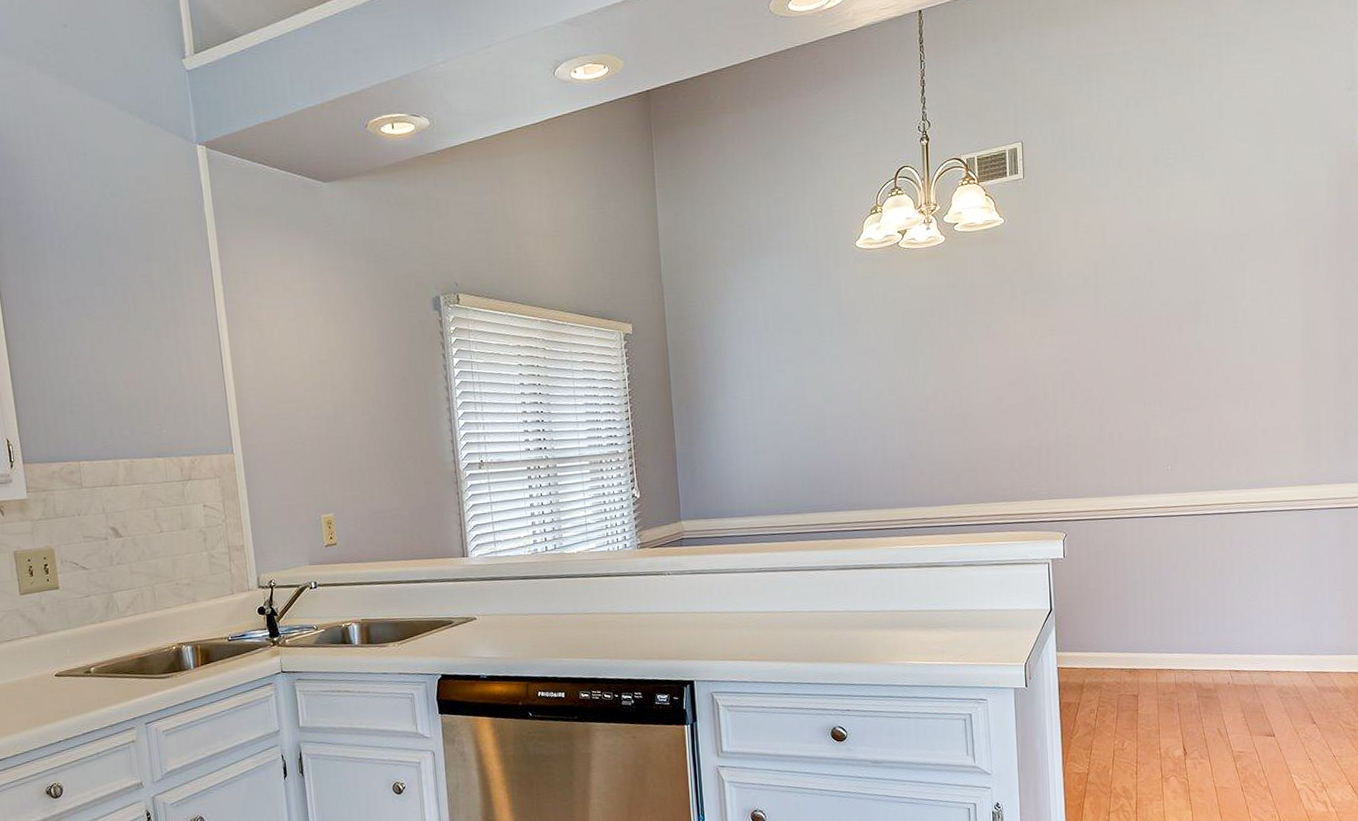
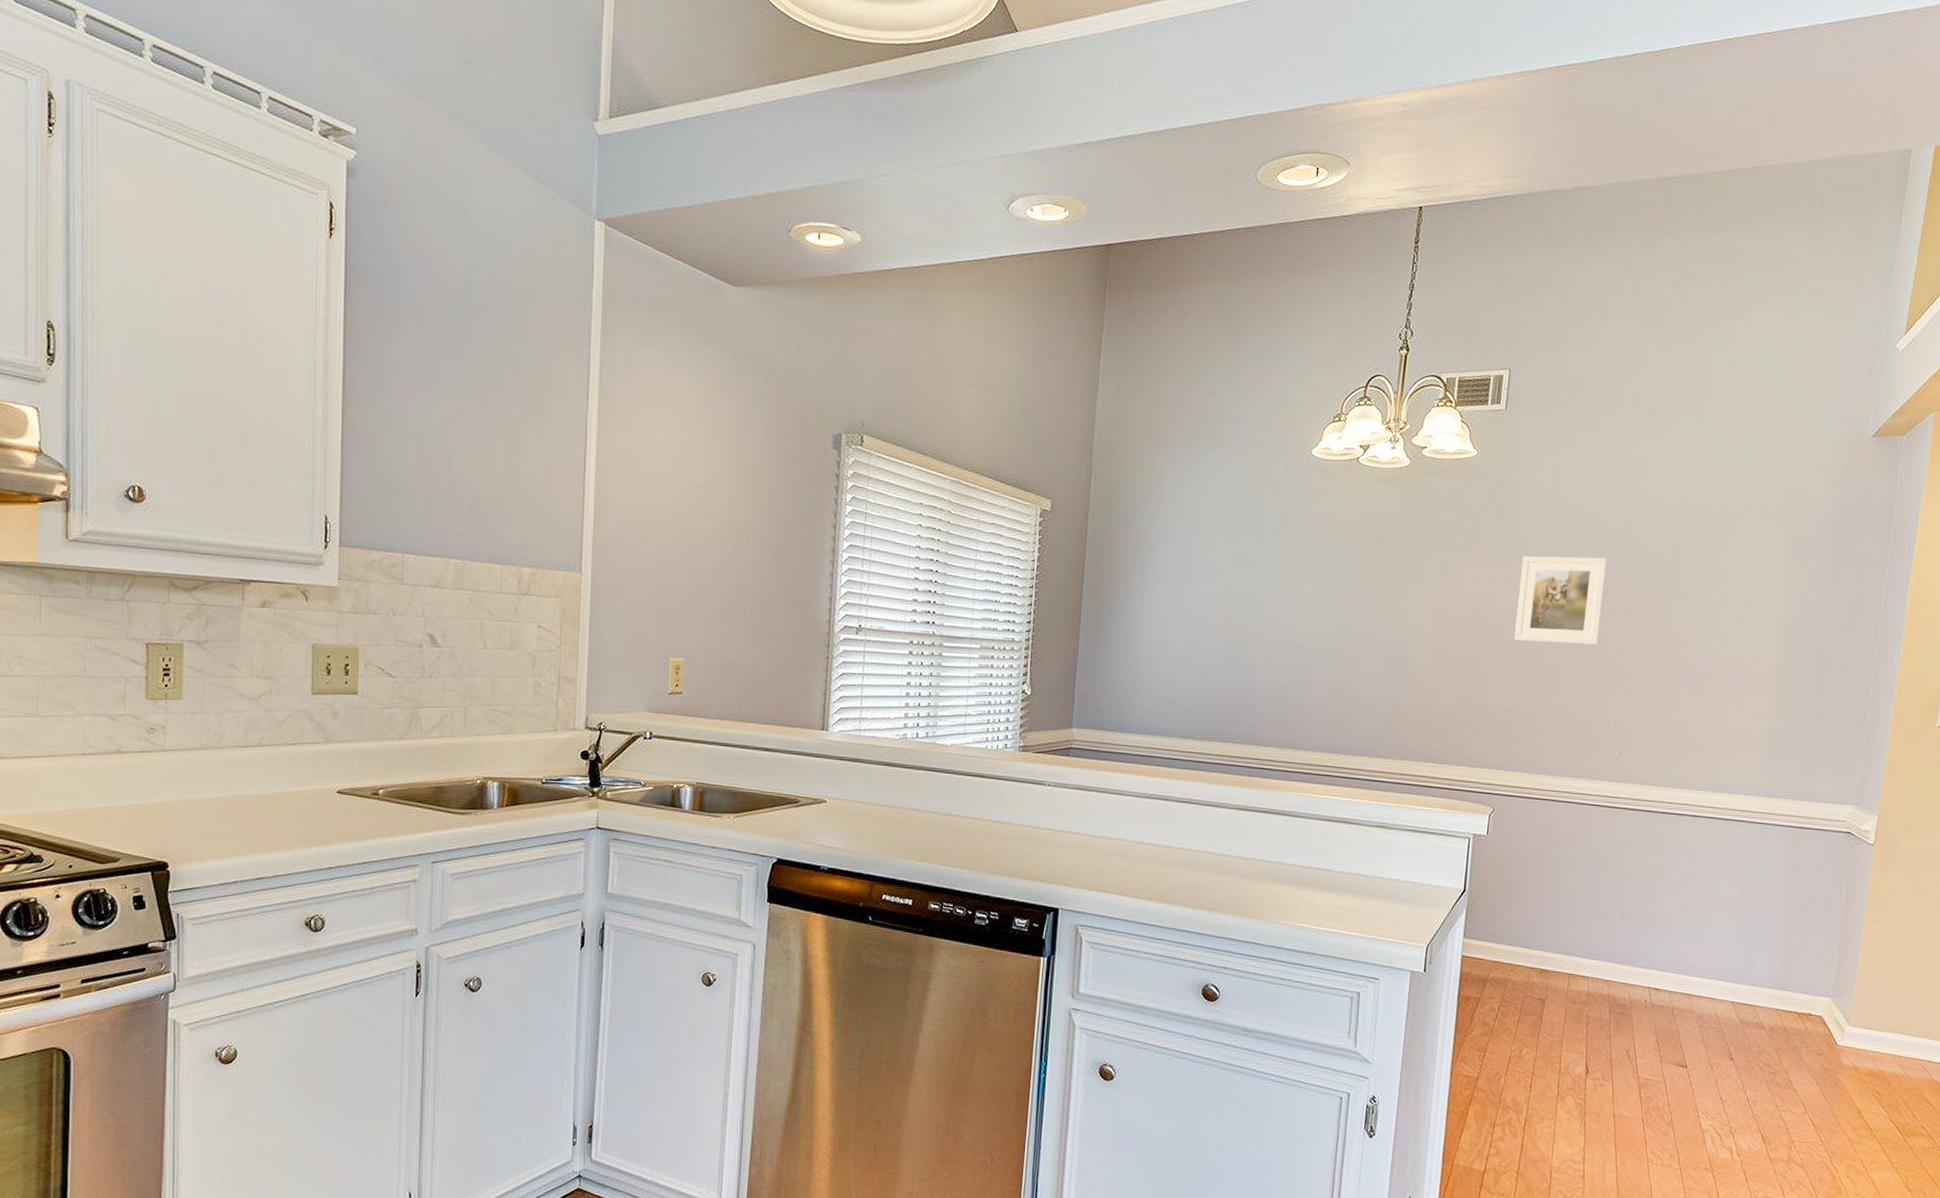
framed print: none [1058,295,1138,382] -> present [1513,555,1607,645]

